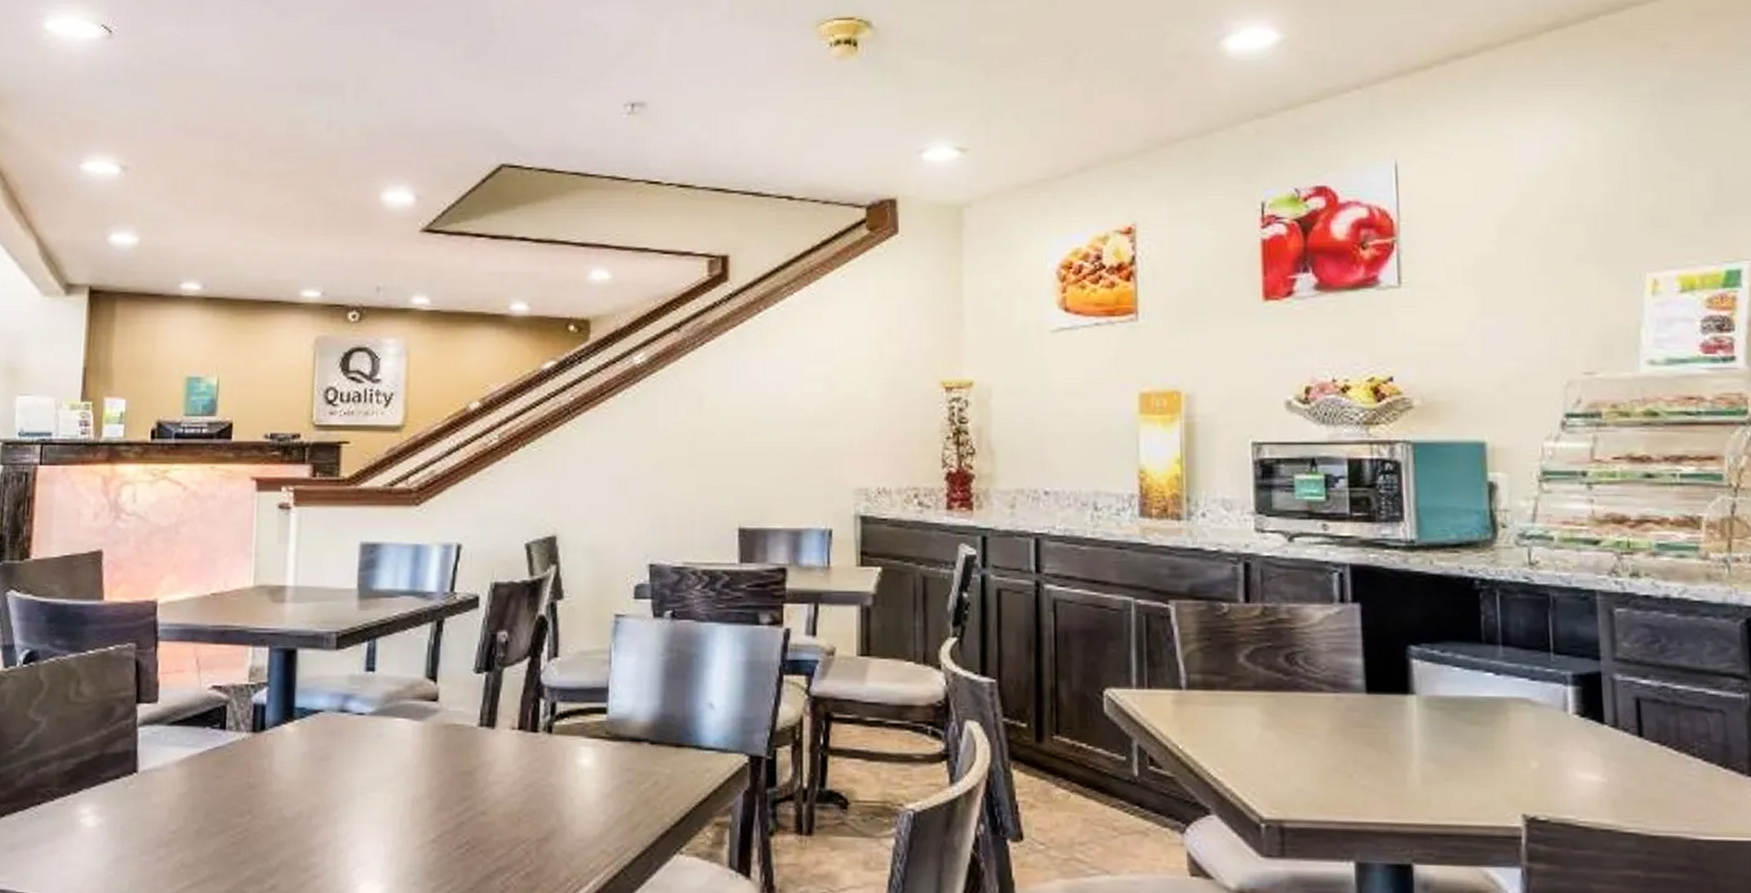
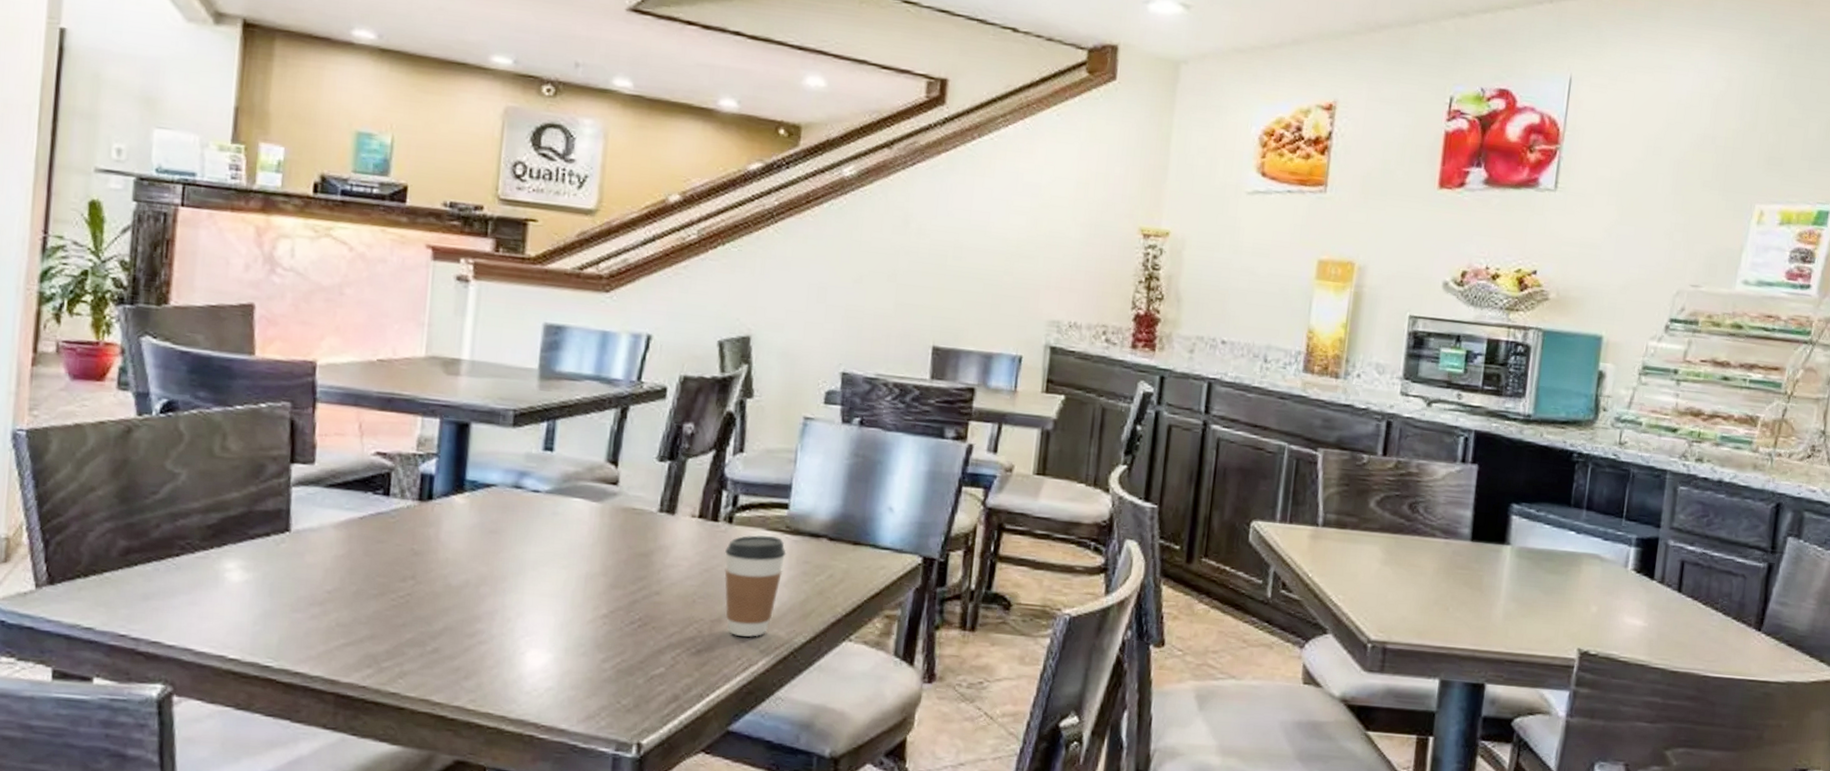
coffee cup: none [547,744,608,855] -> present [724,535,786,637]

